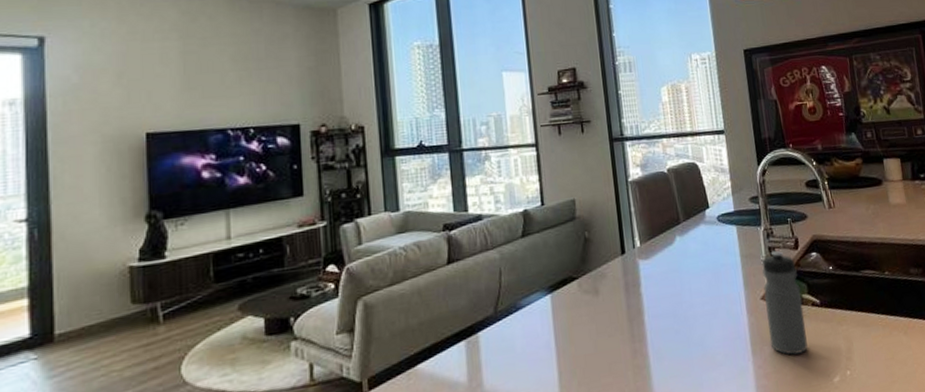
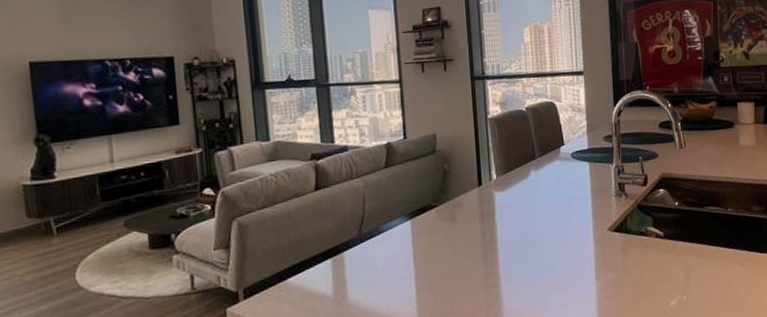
water bottle: present [762,249,808,355] -> none [610,185,649,281]

